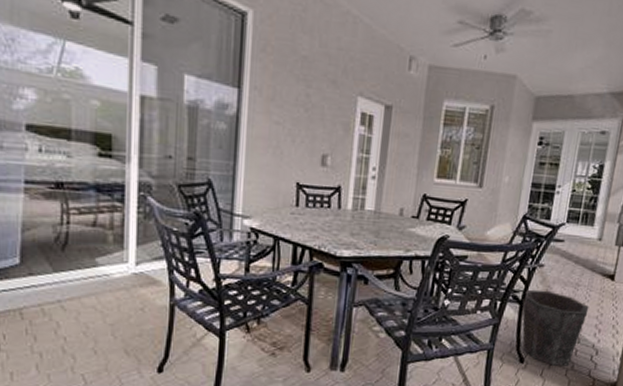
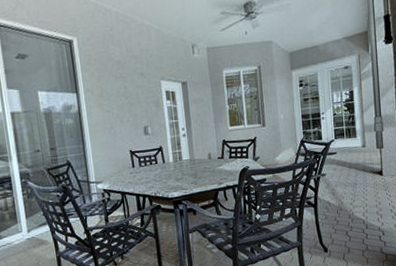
waste bin: present [522,289,589,366] -> none [315,192,369,250]

